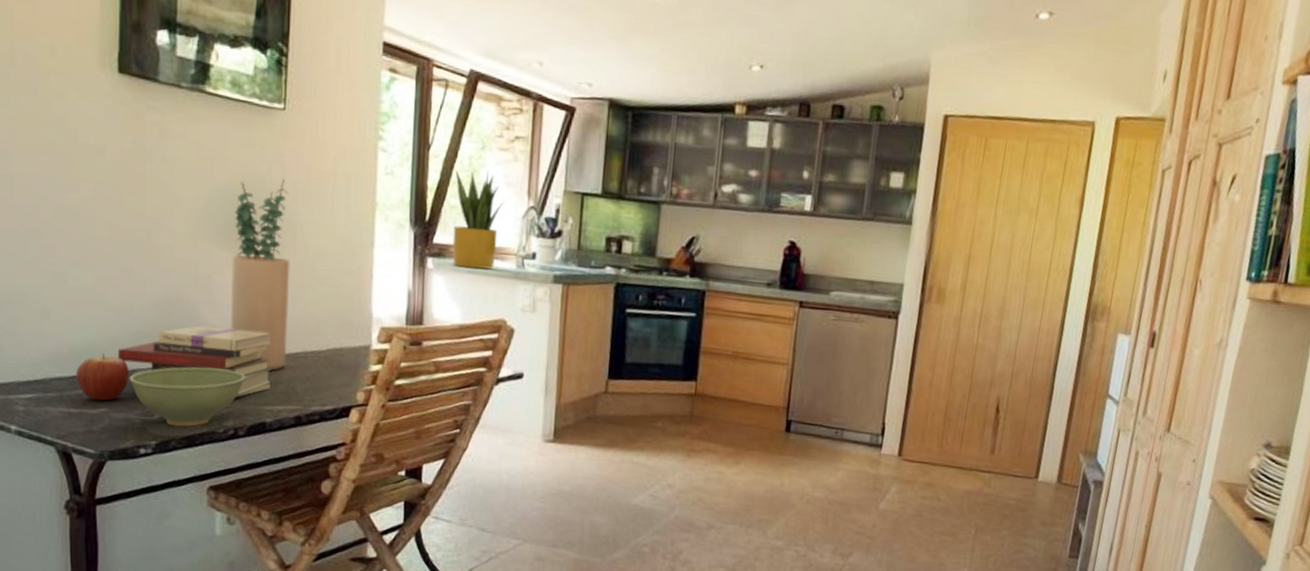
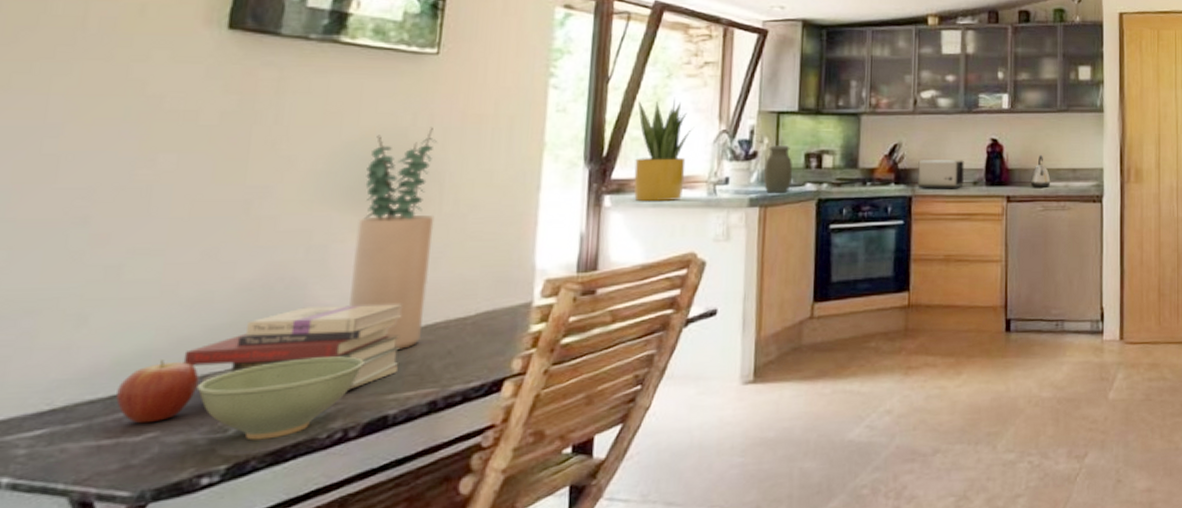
jar: none [567,225,594,275] -> present [764,144,792,194]
toaster: none [712,255,760,289] -> present [918,159,964,189]
kettle: none [825,262,847,298] -> present [1030,154,1051,189]

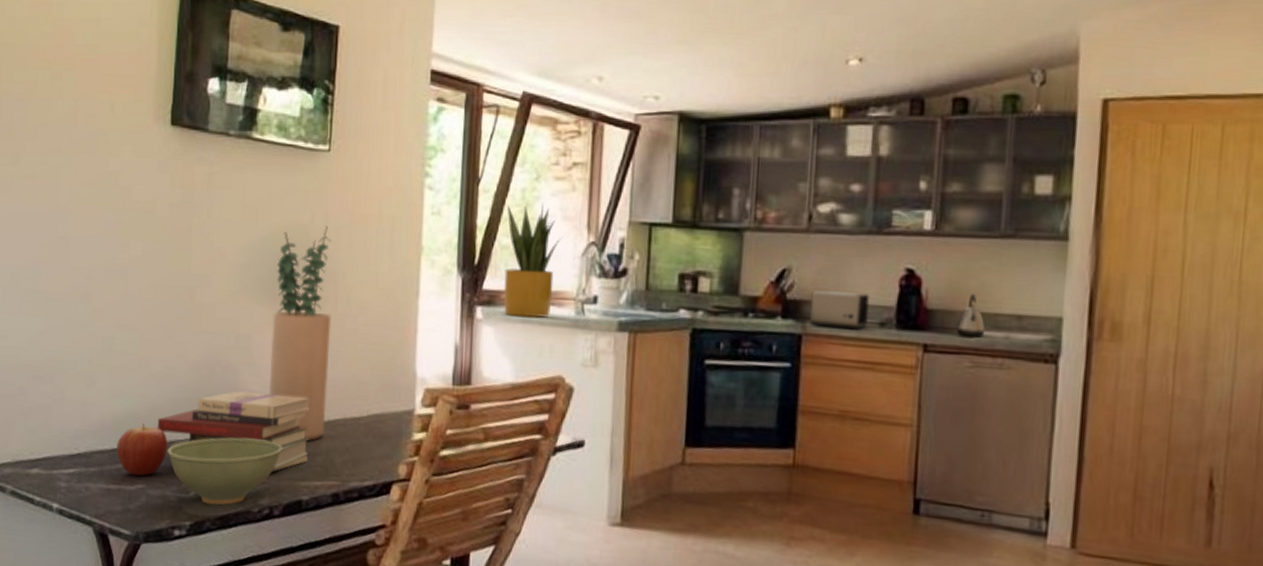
jar: present [764,144,792,194] -> none [634,261,665,320]

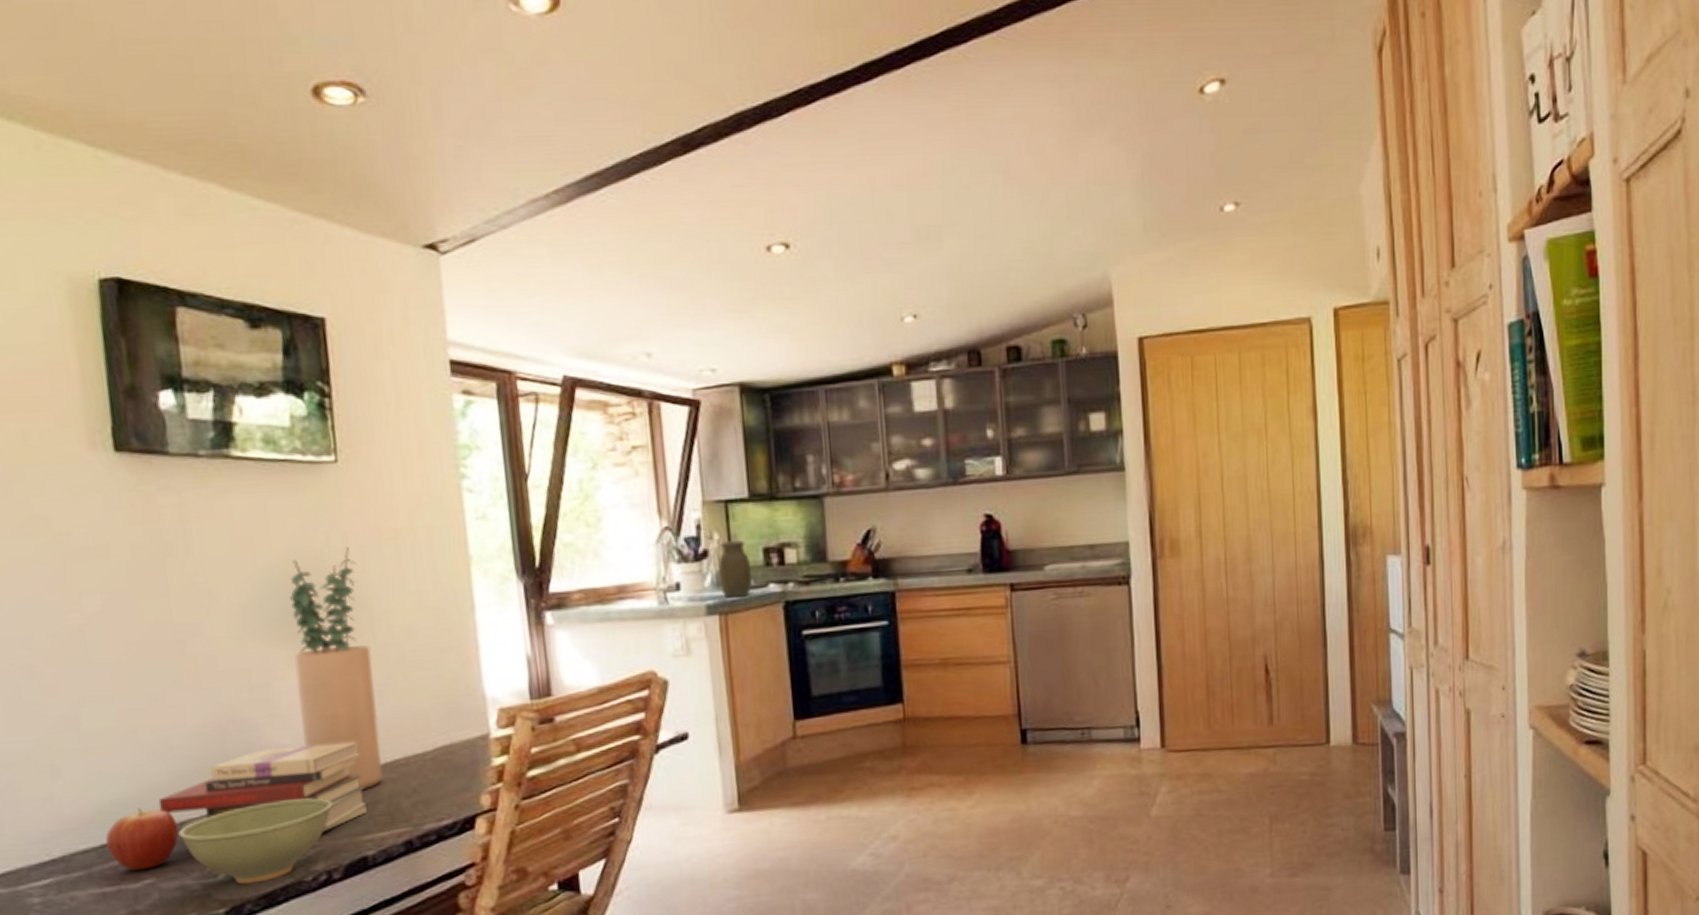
planter: present [503,203,560,318] -> none [563,493,631,617]
jar: none [634,261,665,320] -> present [718,539,752,599]
toaster: present [809,290,869,330] -> none [898,542,956,581]
kettle: present [956,293,986,339] -> none [1037,529,1064,573]

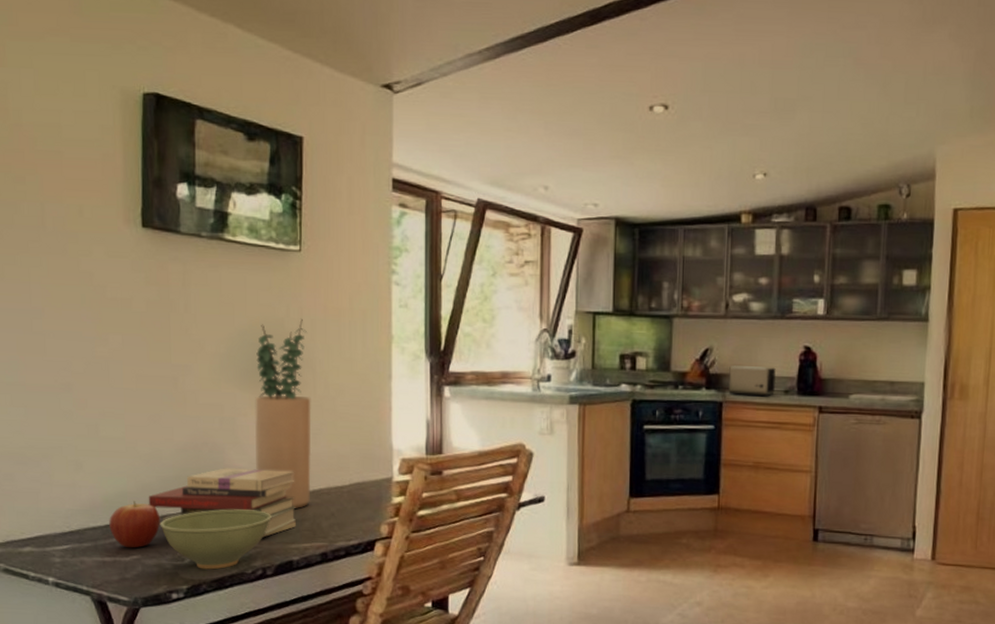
jar: present [718,539,752,599] -> none [582,344,608,394]
toaster: none [898,542,956,581] -> present [728,365,776,397]

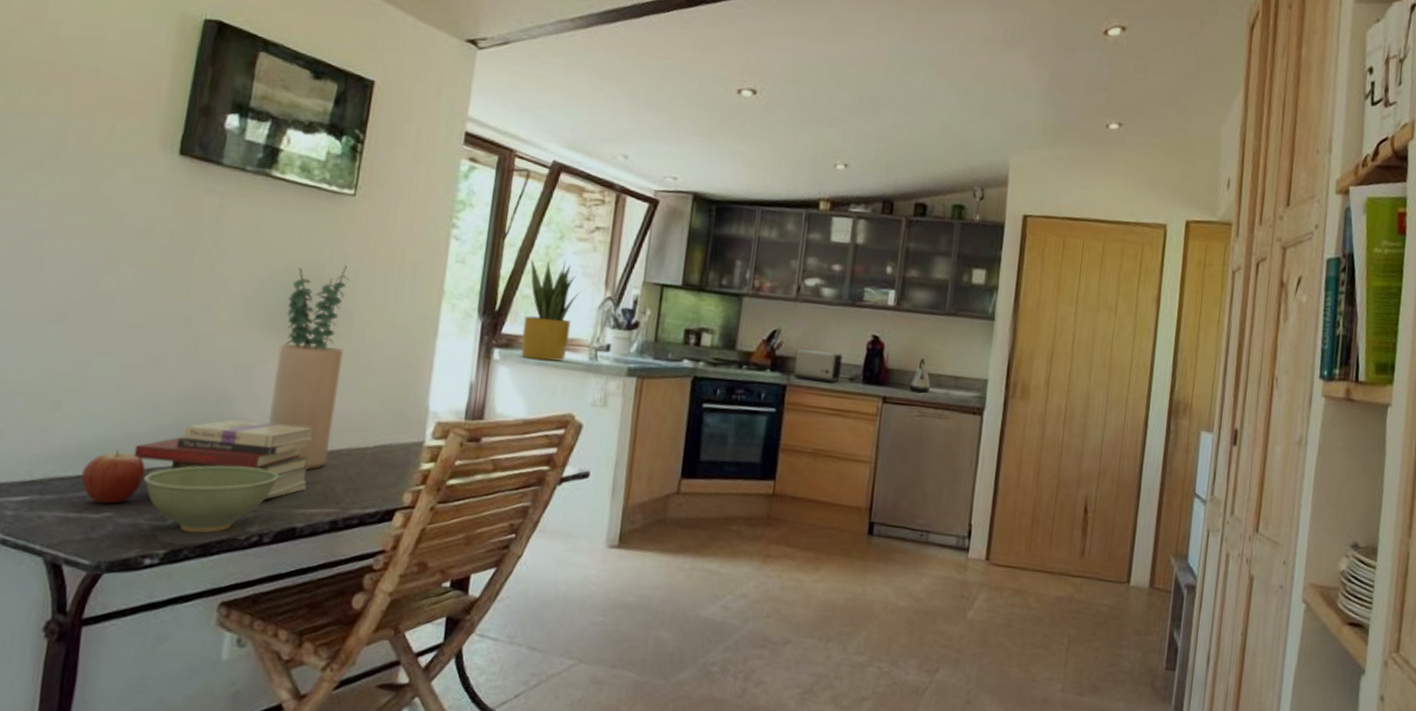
planter: none [467,296,516,395] -> present [521,260,579,361]
kettle: none [844,364,867,401] -> present [908,357,931,394]

